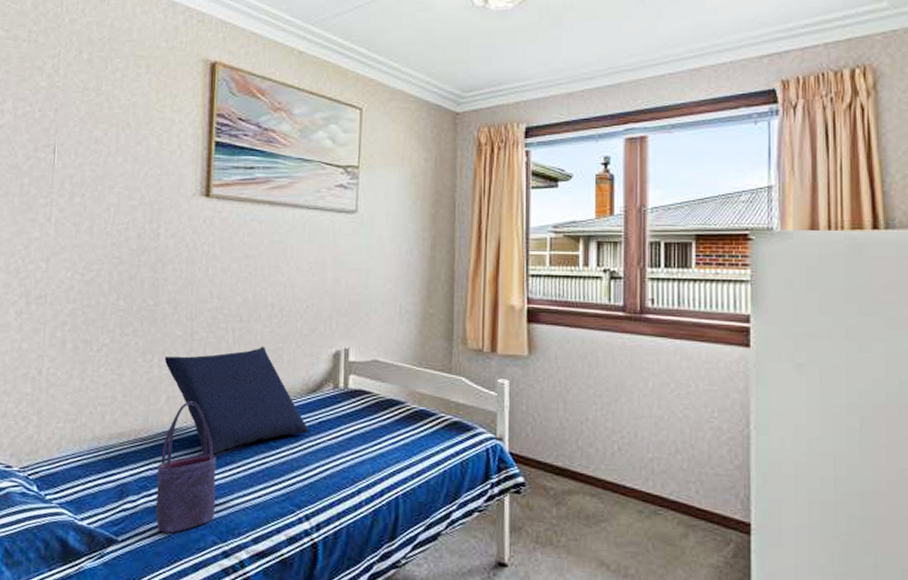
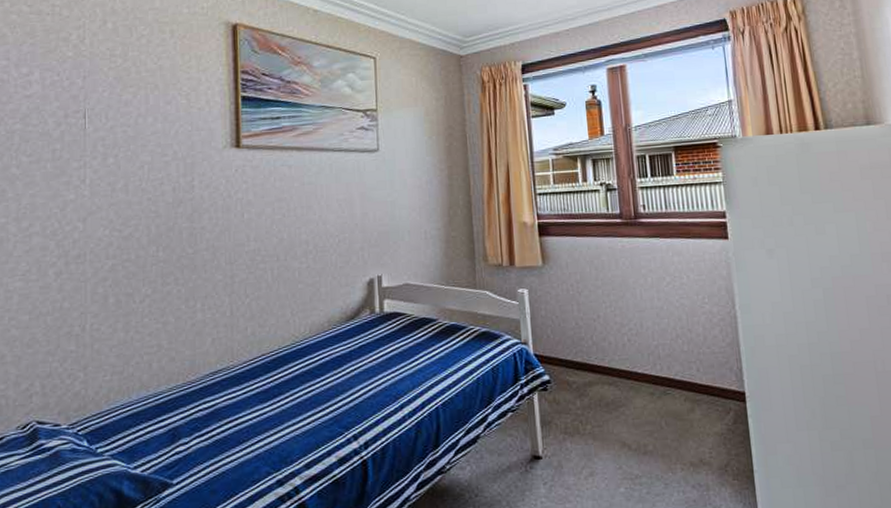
tote bag: present [156,401,216,534] -> none [208,340,266,470]
cushion: present [164,346,310,456] -> none [207,282,351,391]

